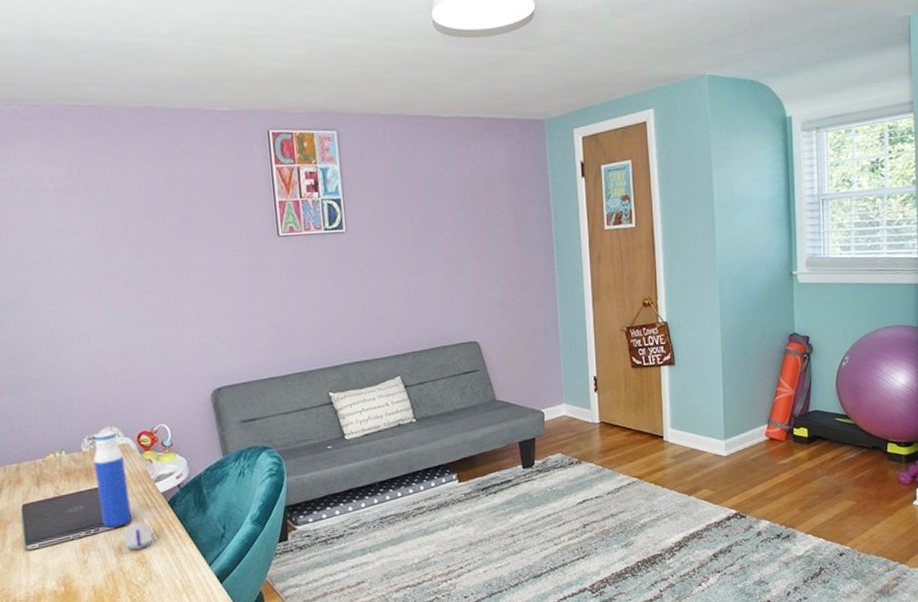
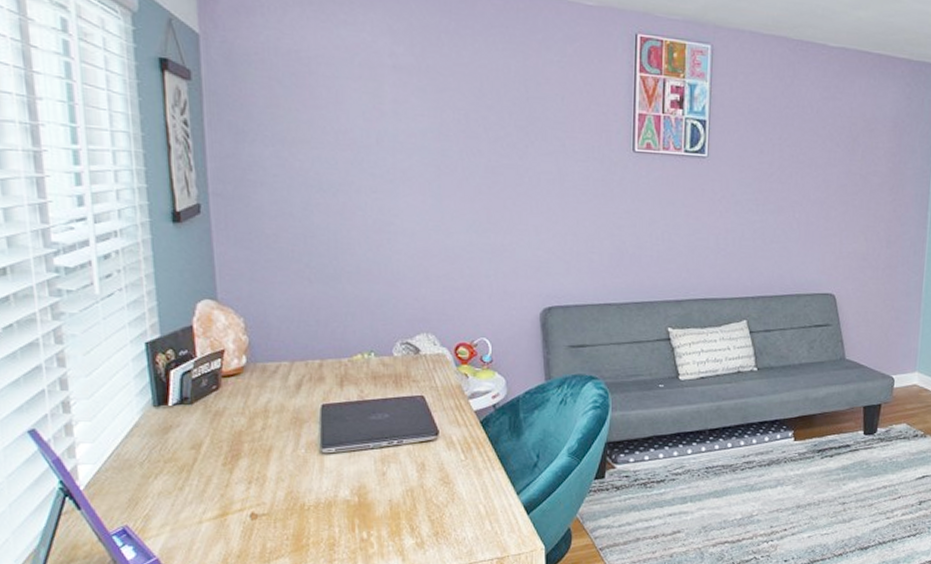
water bottle: present [93,431,132,528] -> none [405,338,439,441]
computer mouse: present [124,523,153,550] -> none [429,440,460,468]

